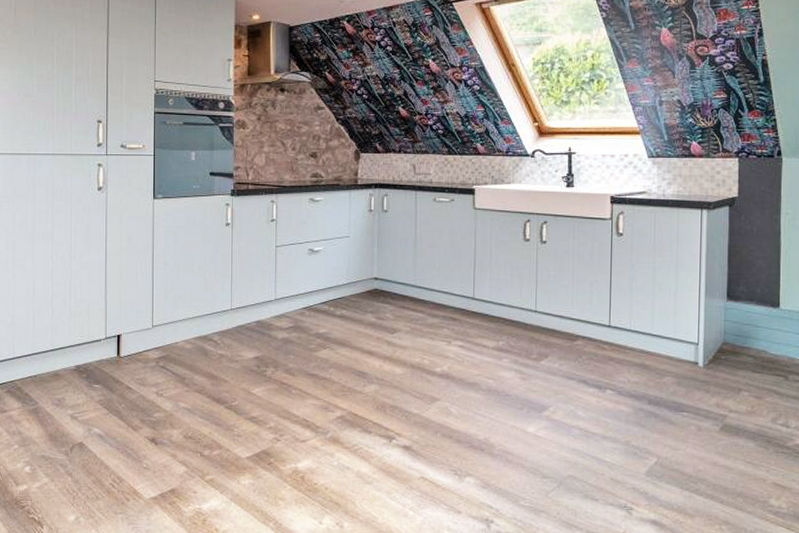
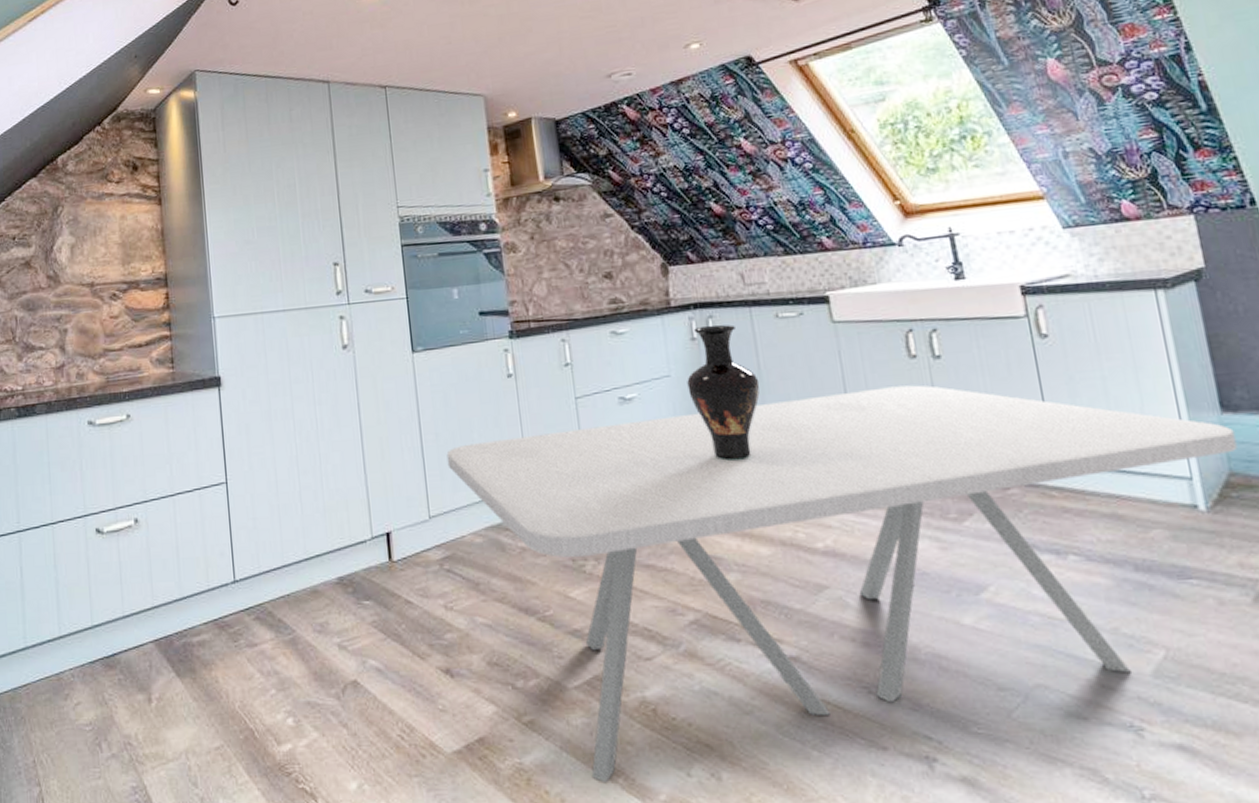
dining table: none [171,260,732,526] -> present [446,385,1238,784]
vase: none [361,201,414,305] -> present [687,324,760,462]

